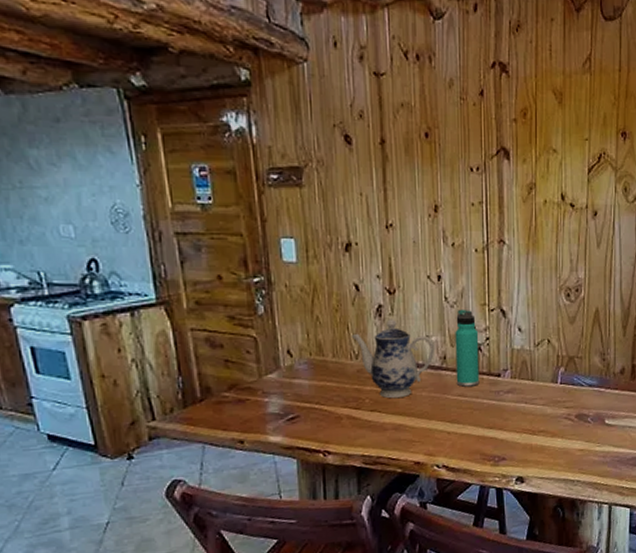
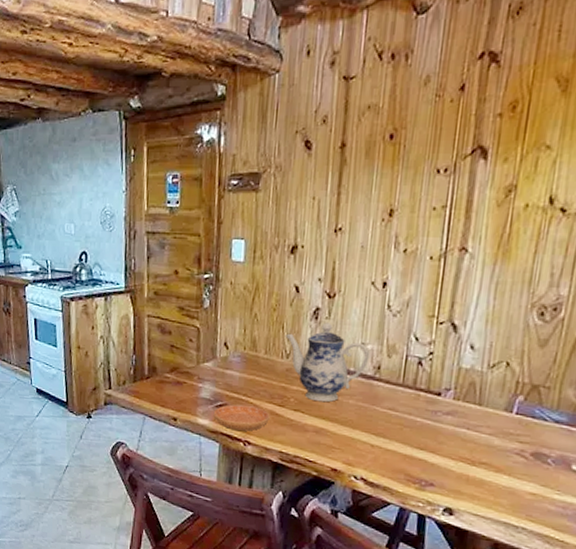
saucer: none [285,413,347,442] -> present [213,404,270,431]
thermos bottle: present [455,309,480,387] -> none [388,318,422,402]

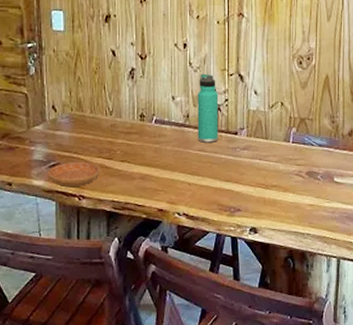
teapot: present [285,322,370,402] -> none [107,81,180,151]
thermos bottle: none [388,318,422,402] -> present [197,73,219,143]

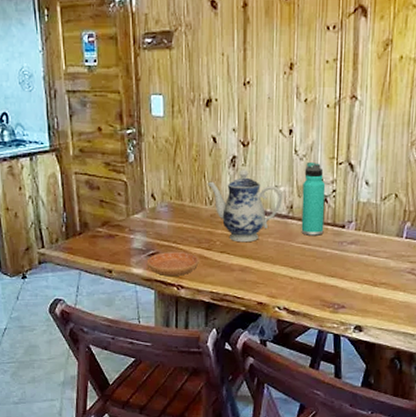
teapot: none [107,81,180,151] -> present [207,169,283,243]

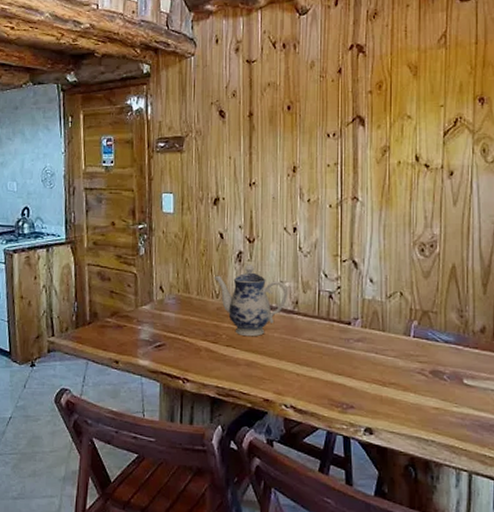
saucer: present [146,251,199,276] -> none [153,343,205,369]
thermos bottle: present [301,161,326,236] -> none [307,258,330,332]

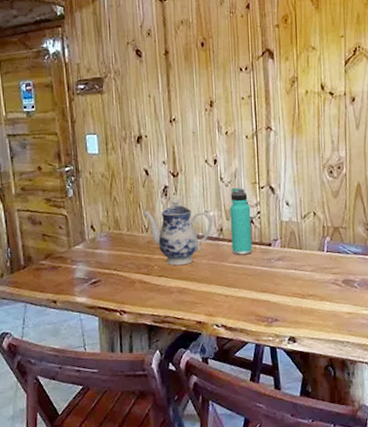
thermos bottle: none [307,258,330,332] -> present [230,187,253,255]

